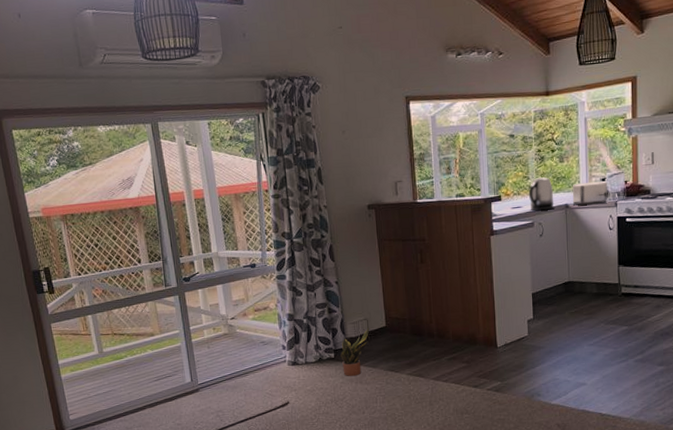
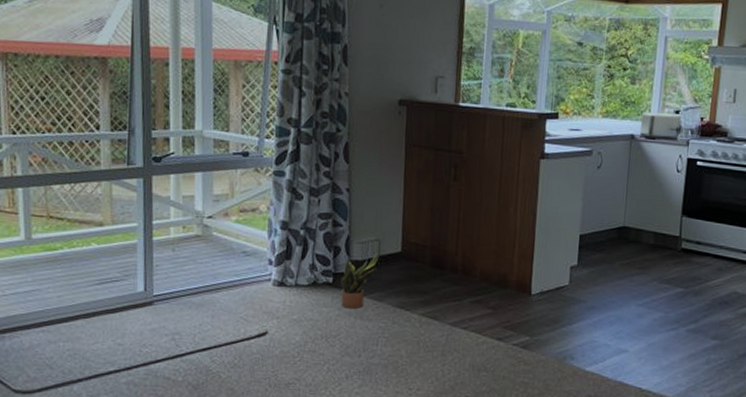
kettle: present [528,177,554,211] -> none [590,98,619,139]

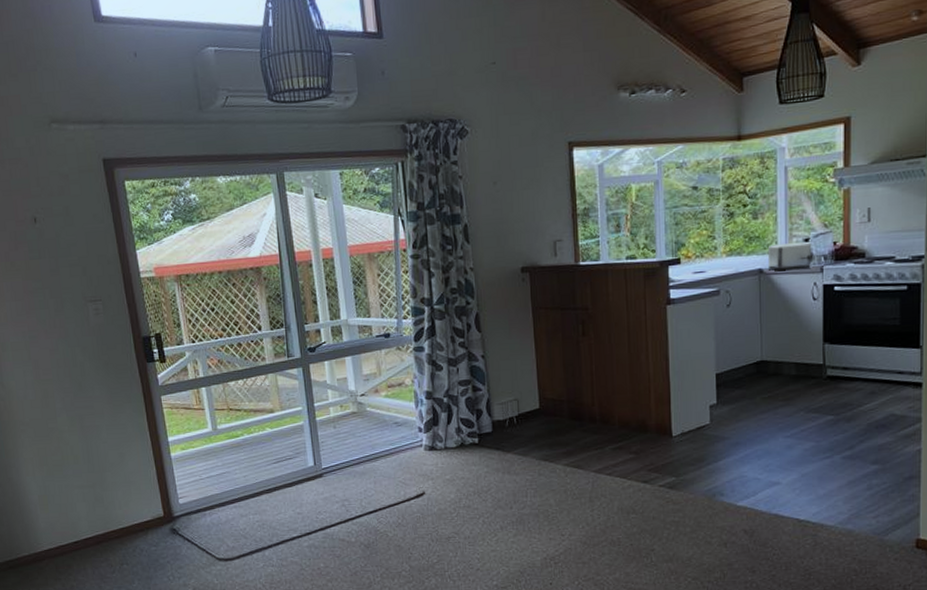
potted plant: present [340,251,381,309] -> none [486,409,520,465]

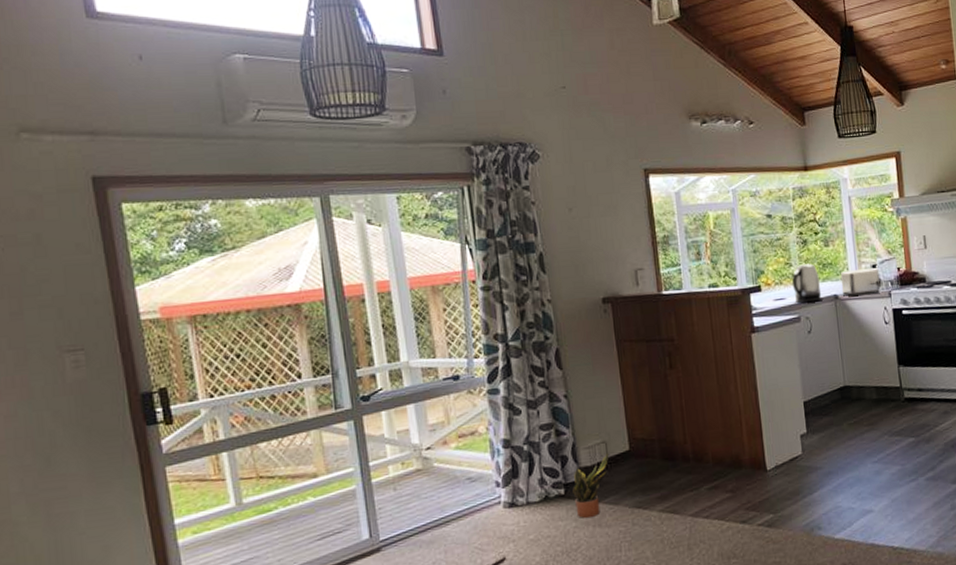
potted plant: none [486,409,520,465] -> present [572,453,609,518]
kettle: none [713,237,745,277] -> present [791,263,822,304]

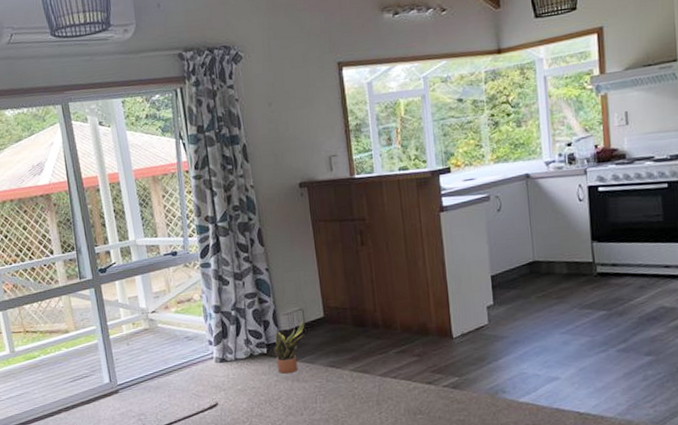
kettle: present [791,263,822,304] -> none [481,144,513,183]
toaster: present [840,268,881,297] -> none [532,146,576,176]

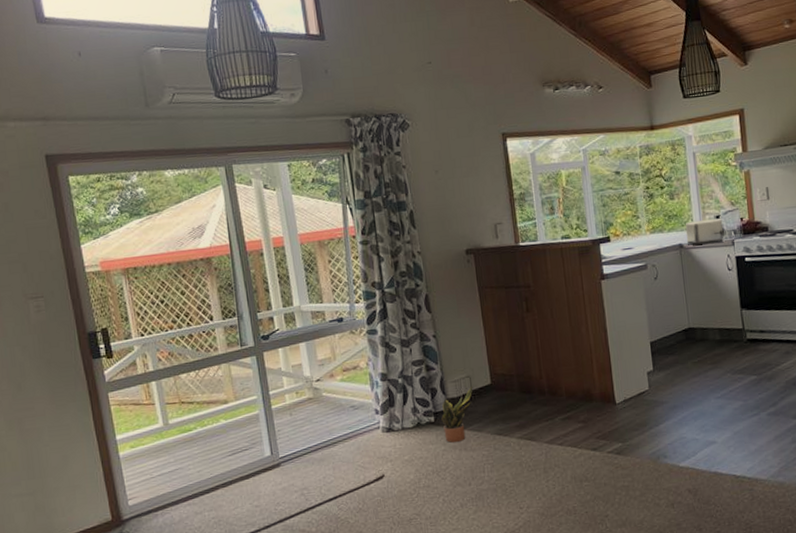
toaster: none [532,146,576,176] -> present [685,218,724,246]

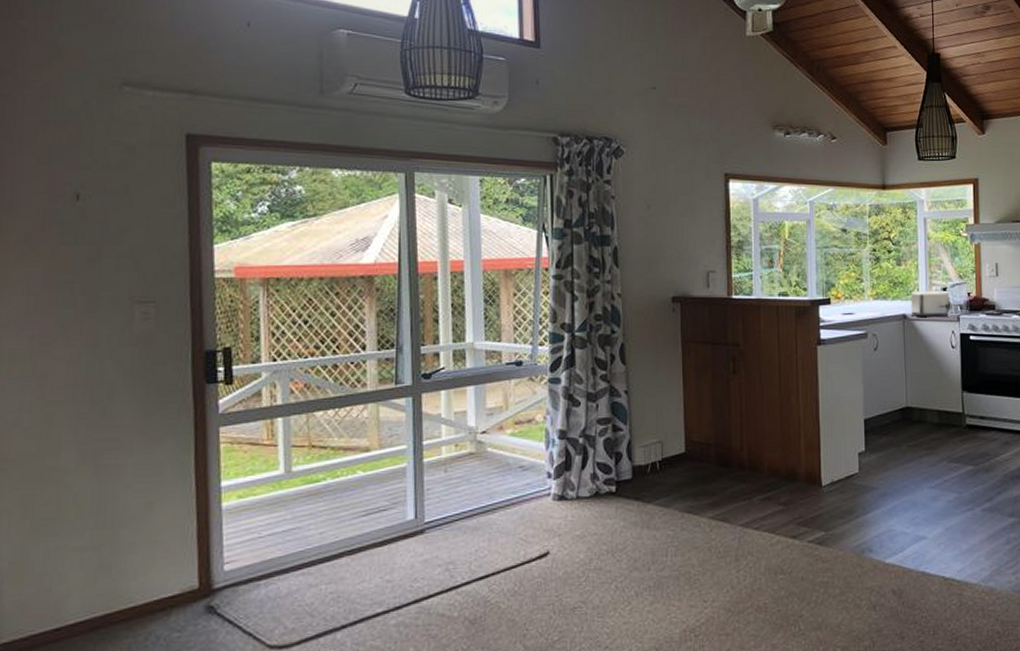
potted plant: present [441,386,473,443] -> none [624,453,664,518]

